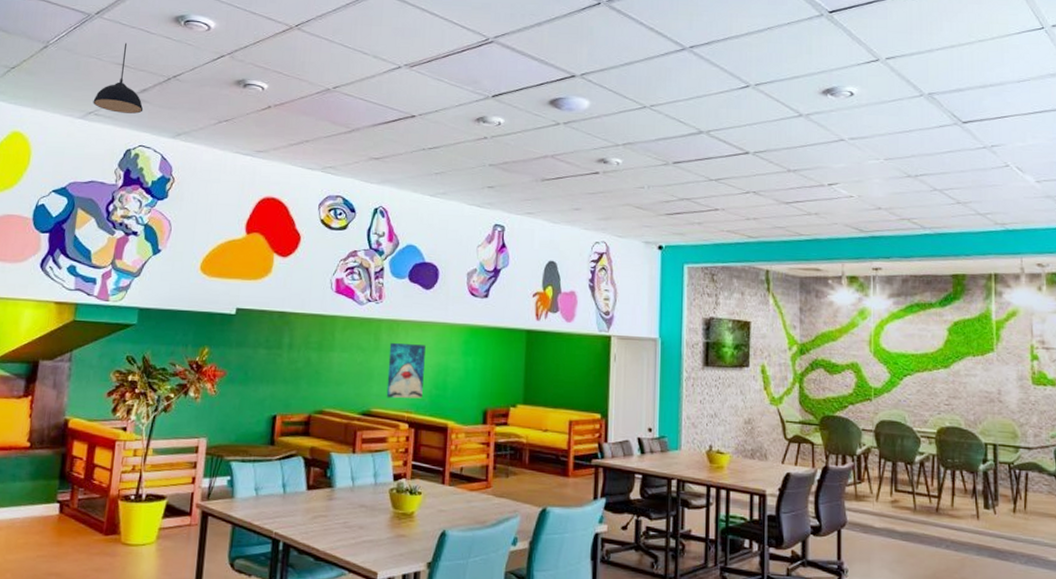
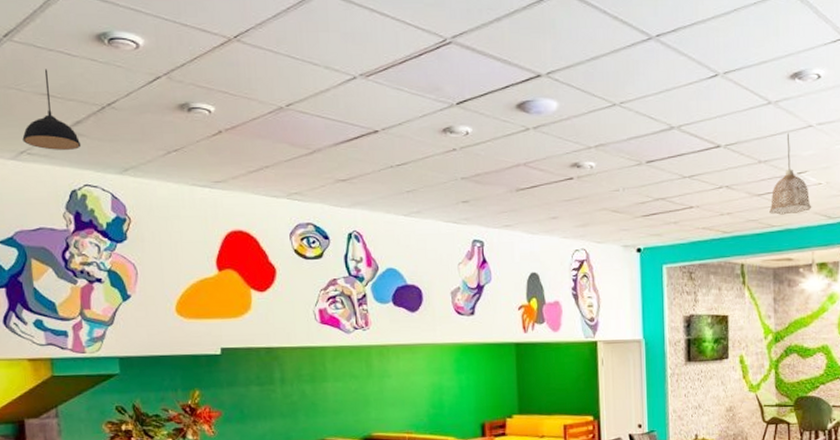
wall art: present [386,342,426,399] -> none [382,367,421,422]
pendant lamp: none [798,145,843,225] -> present [769,133,812,215]

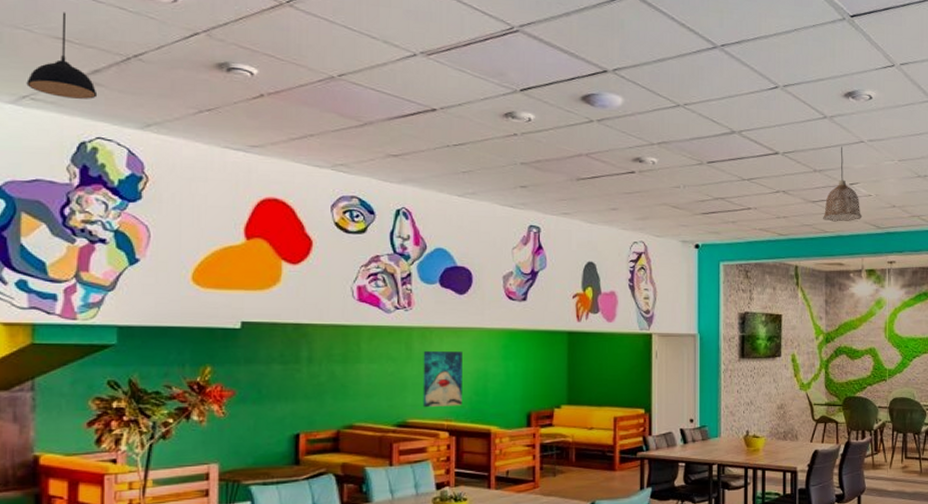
wall art: none [382,367,421,422] -> present [422,350,462,408]

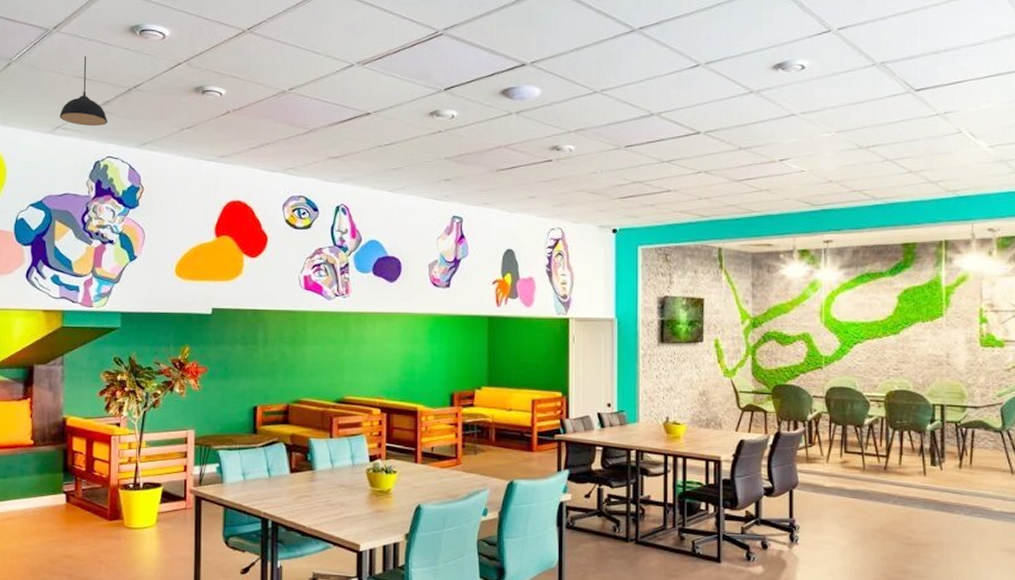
wall art: present [422,350,462,408] -> none [358,333,393,386]
pendant lamp: present [823,146,862,222] -> none [749,121,794,201]

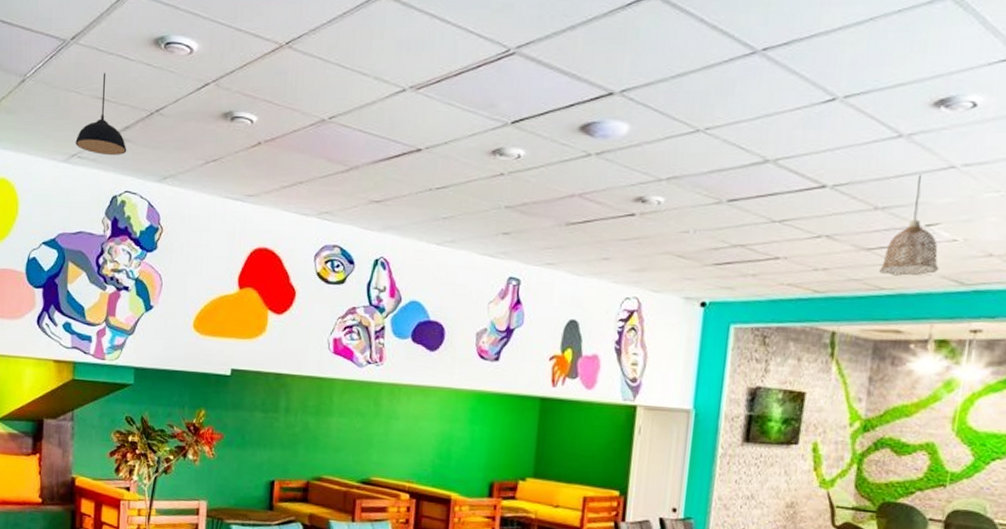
pendant lamp: none [749,121,794,201] -> present [879,174,939,276]

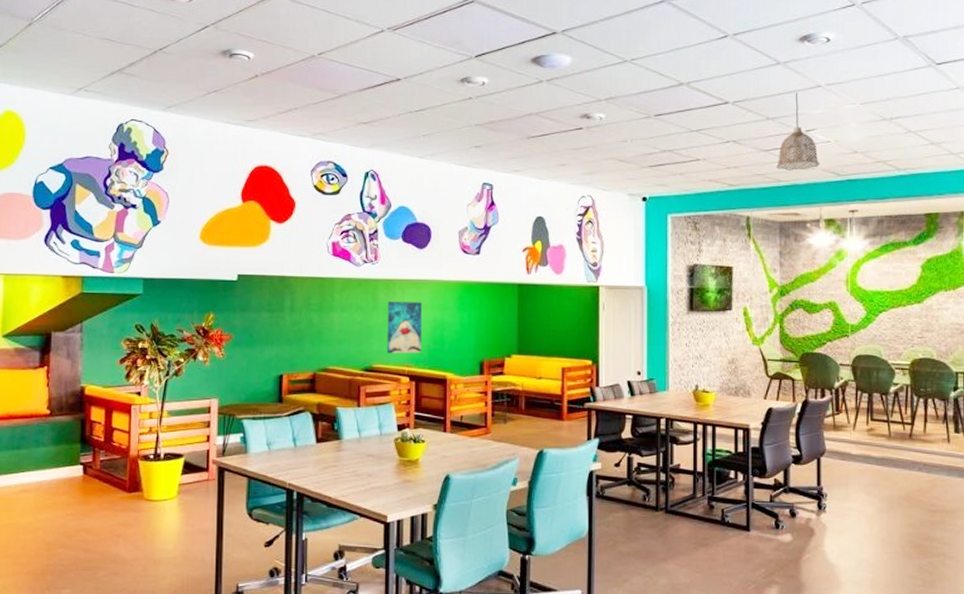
pendant light: present [75,72,127,155] -> none [82,17,133,88]
wall art: none [386,408,429,469] -> present [386,301,422,354]

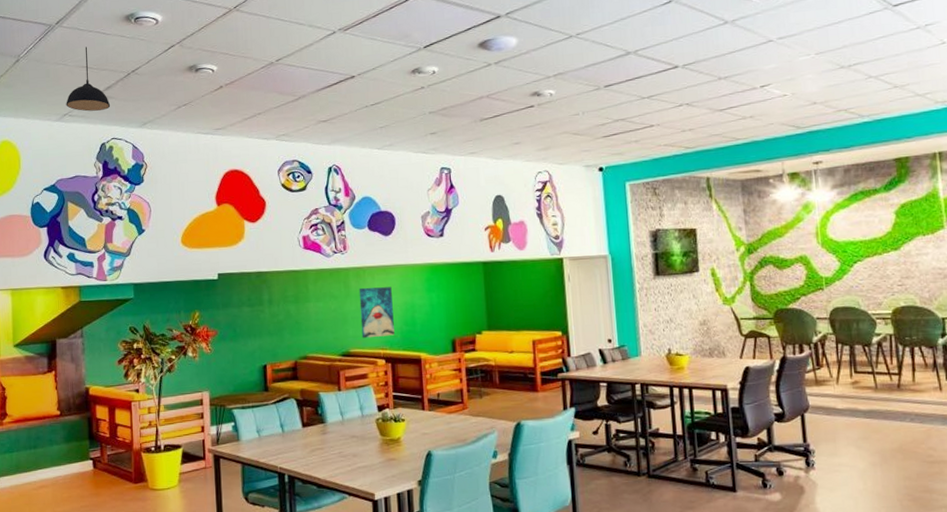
pendant light: none [82,17,133,88] -> present [66,46,111,112]
pendant lamp: present [777,92,820,170] -> none [733,49,778,128]

